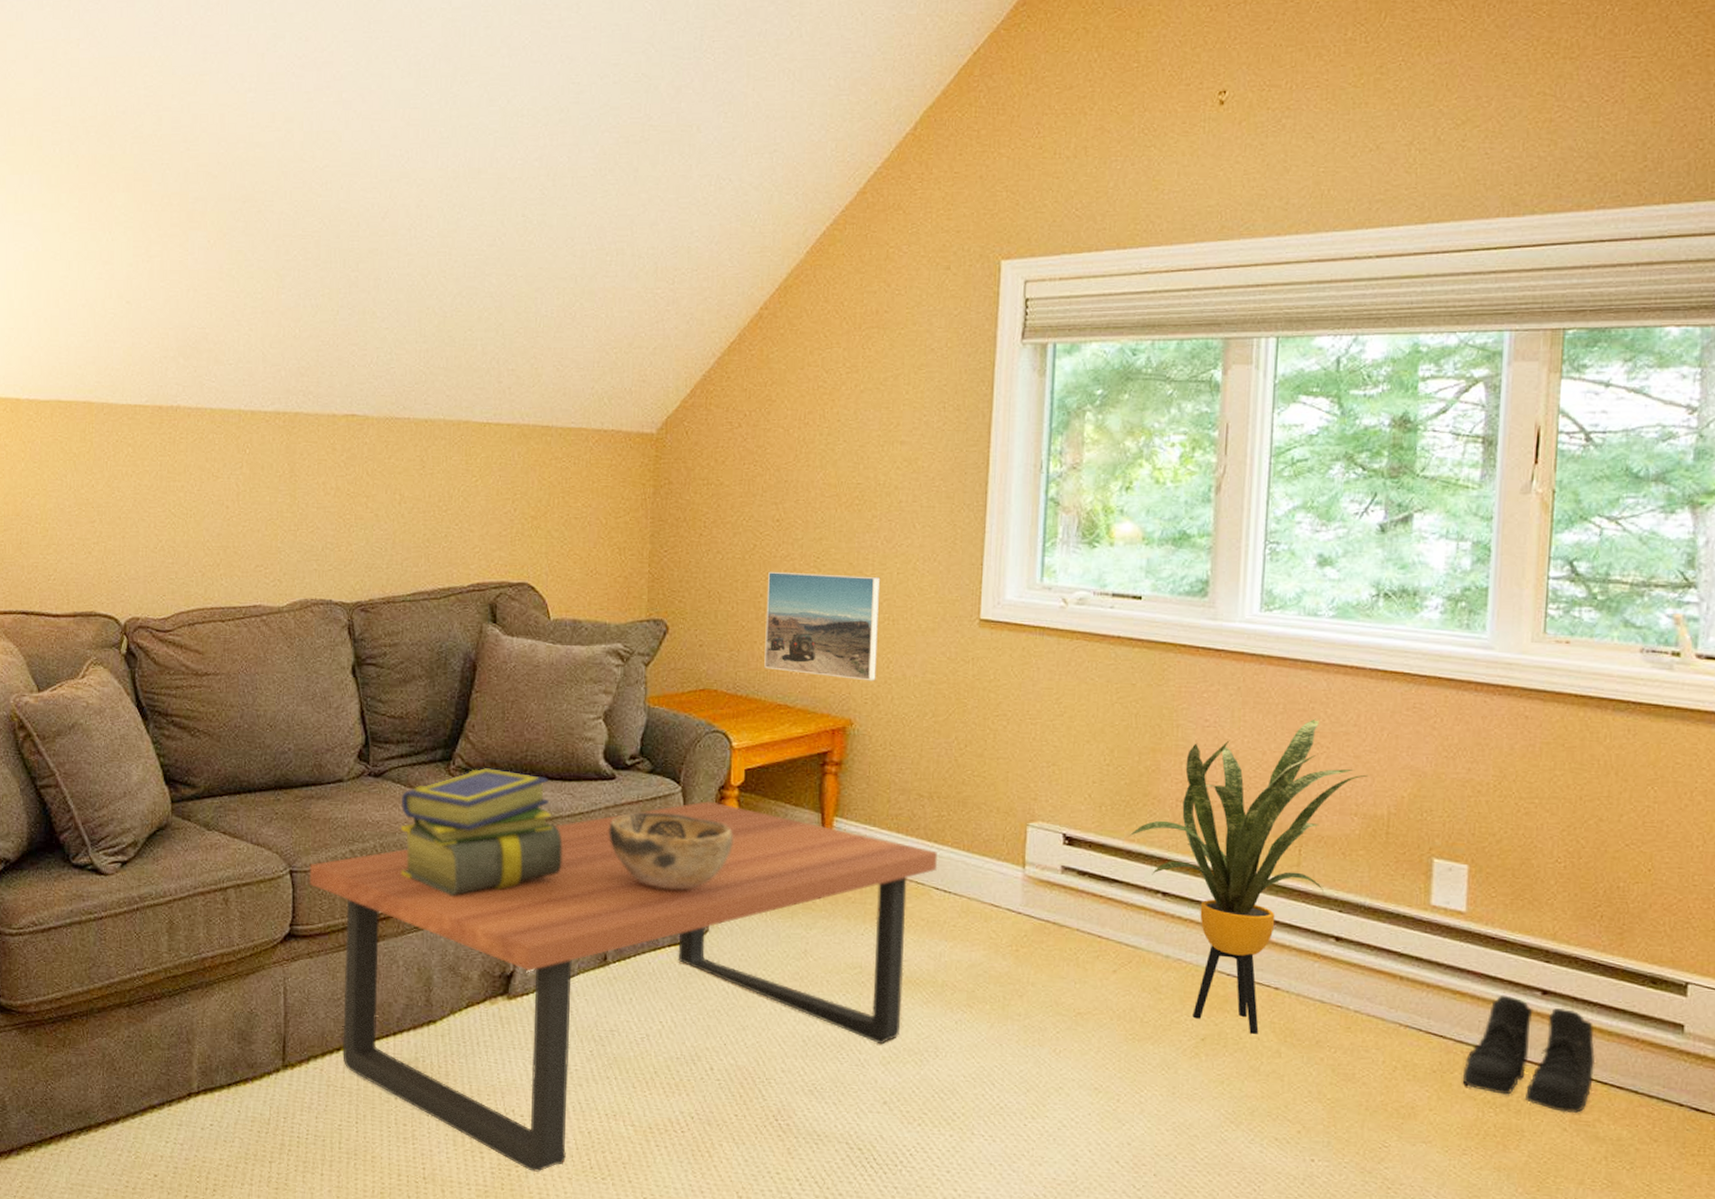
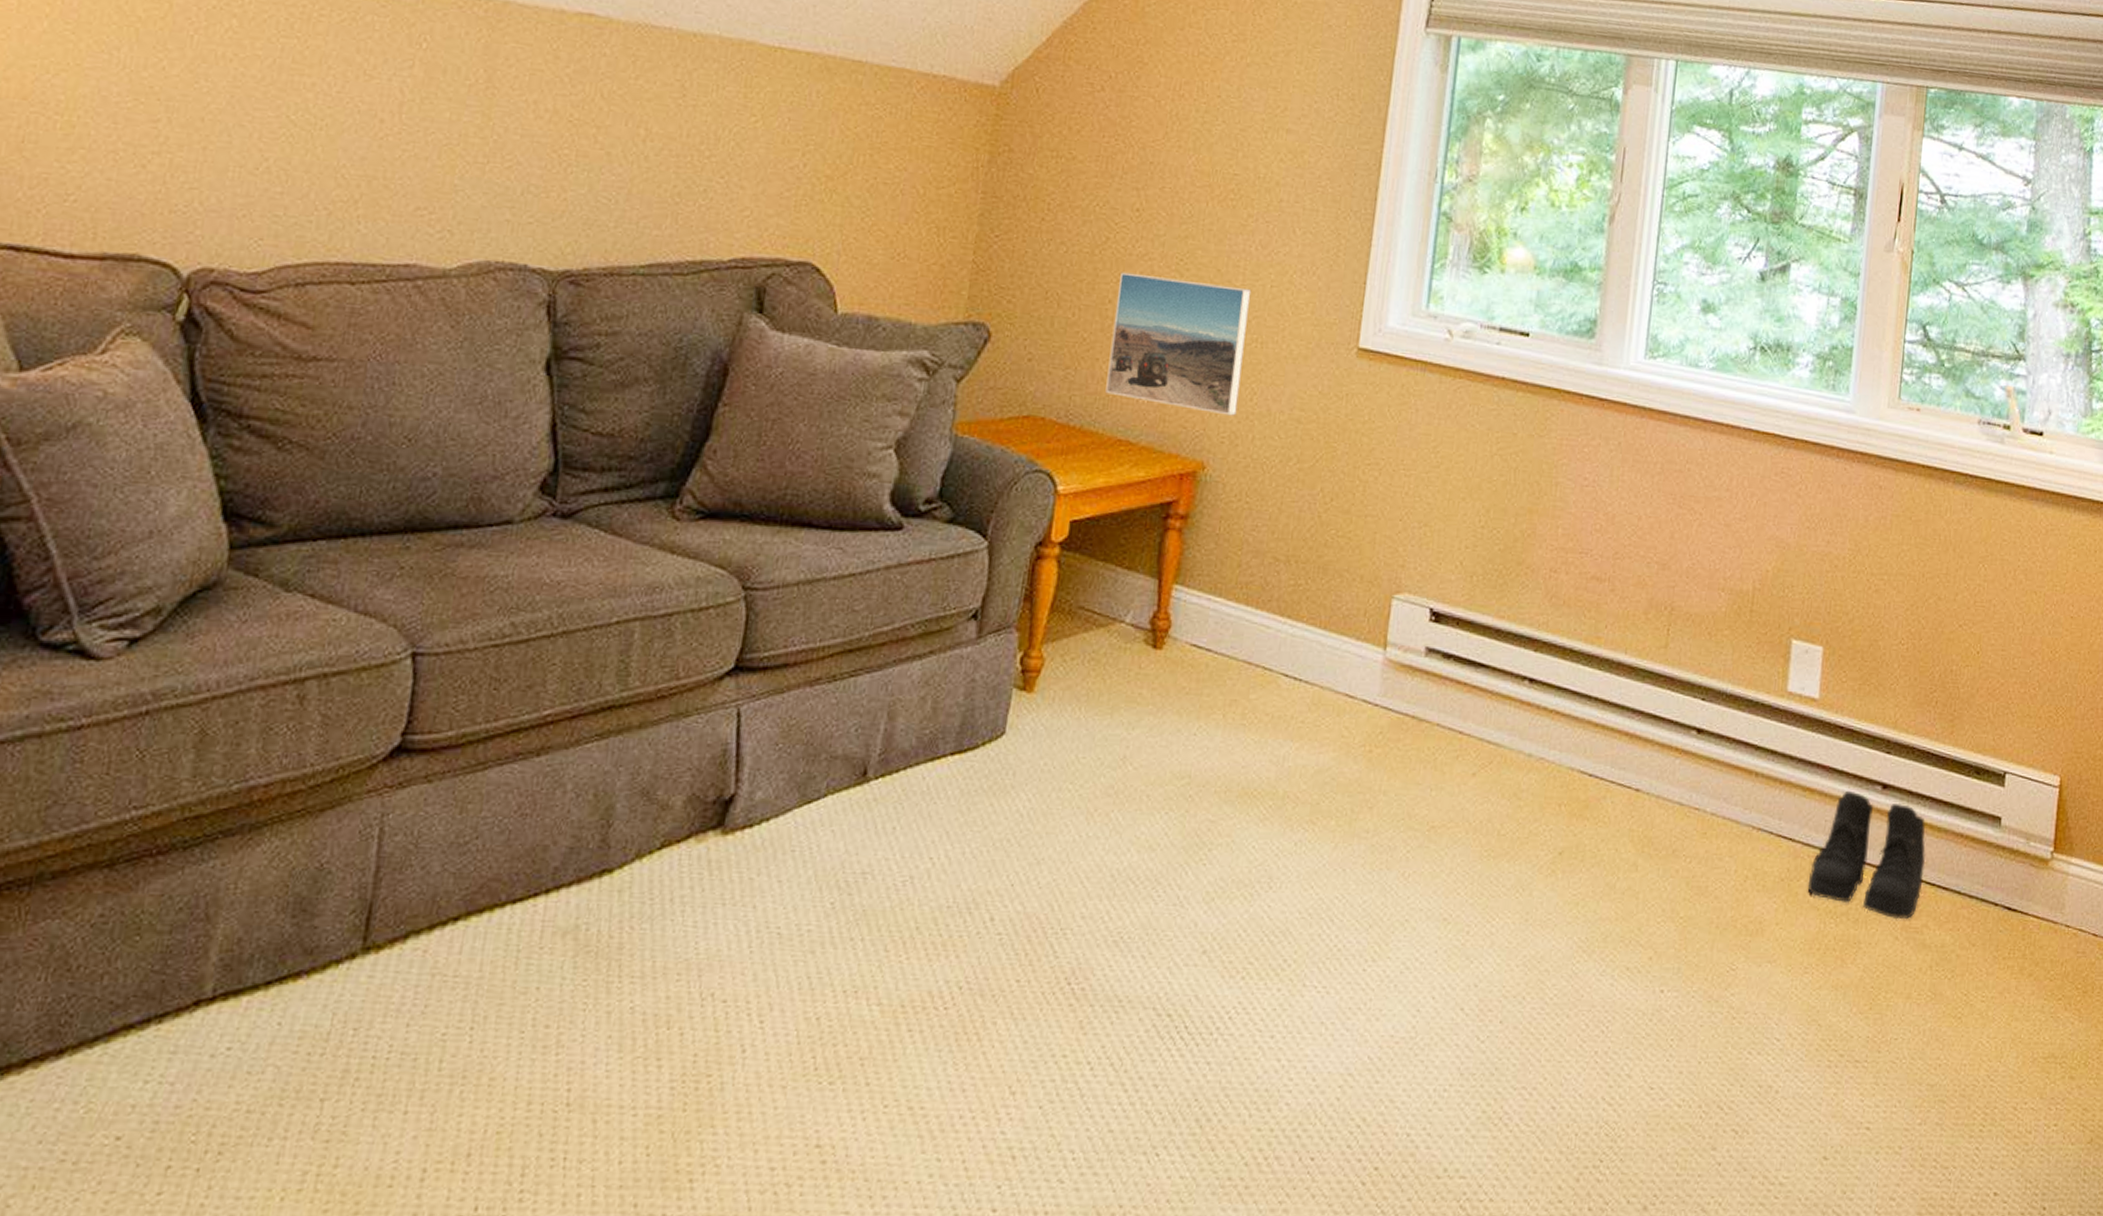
coffee table: present [309,801,938,1172] -> none [440,561,1290,1081]
stack of books: present [400,768,563,897] -> none [585,510,823,690]
decorative bowl: present [609,812,733,890] -> none [886,574,1048,679]
house plant: present [1128,718,1368,1034] -> none [1499,481,1737,845]

